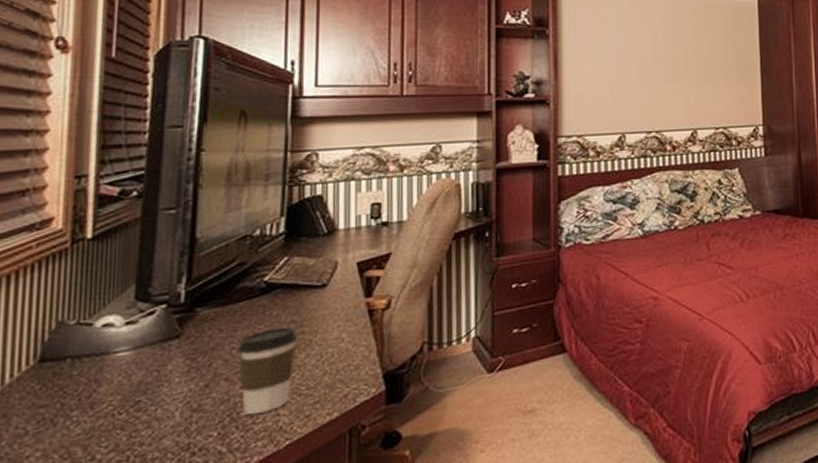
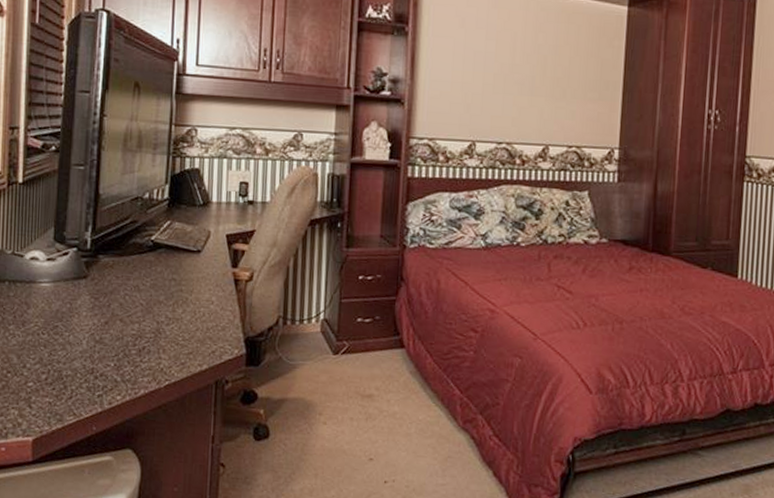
coffee cup: present [237,326,298,415] -> none [129,282,177,354]

